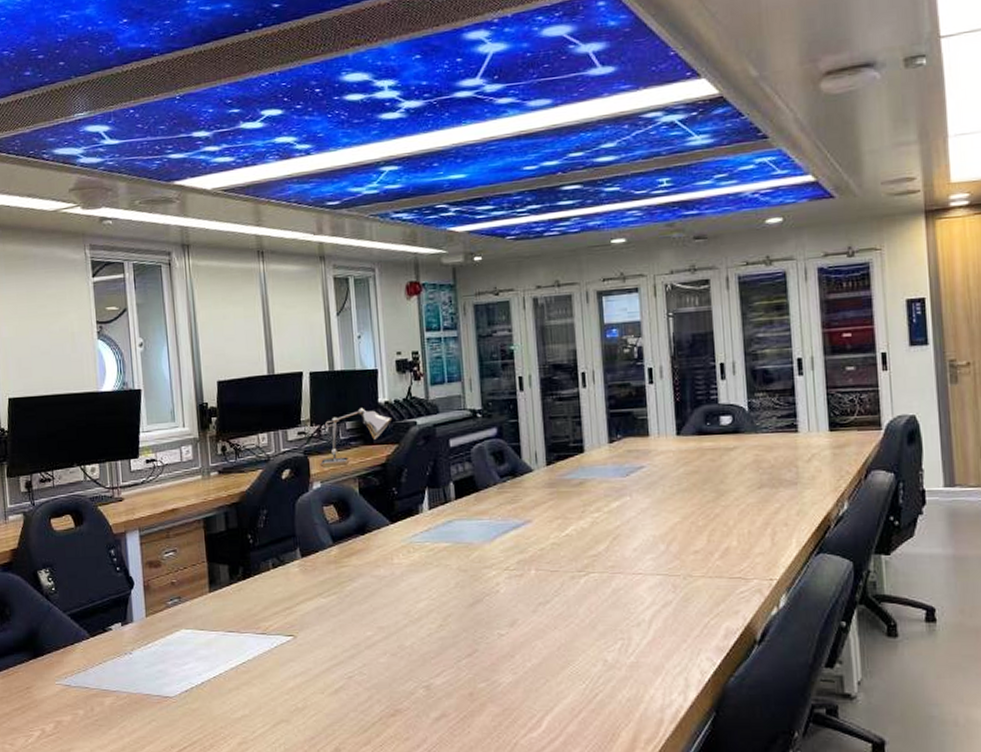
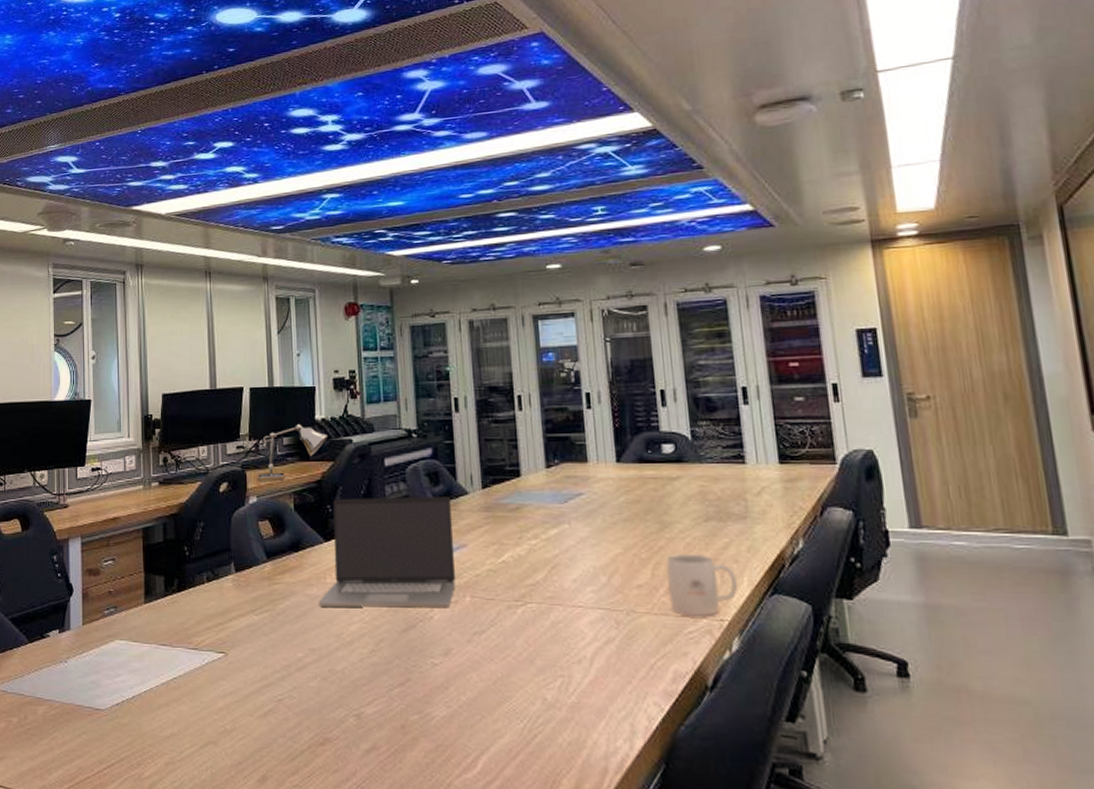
laptop: none [386,475,521,586] -> present [318,497,456,608]
mug: none [721,519,786,578] -> present [666,553,737,618]

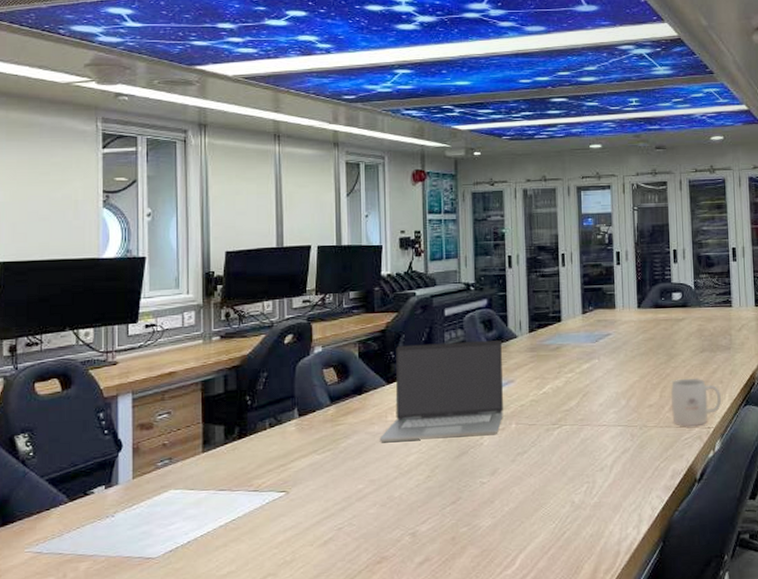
desk lamp: present [257,424,329,482] -> none [323,279,394,333]

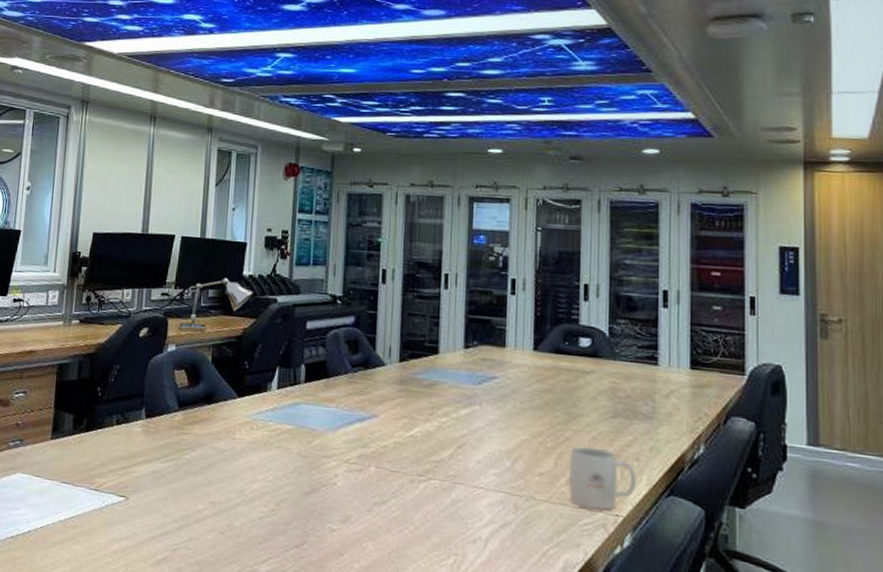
desk lamp: none [323,279,394,333] -> present [178,278,254,332]
laptop: present [379,340,503,442] -> none [224,355,367,475]

